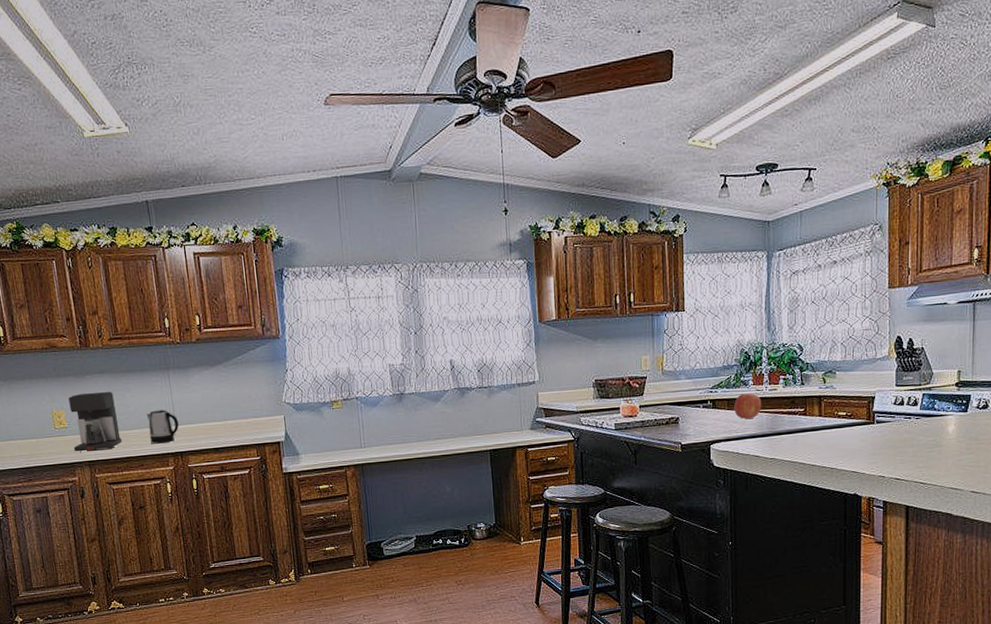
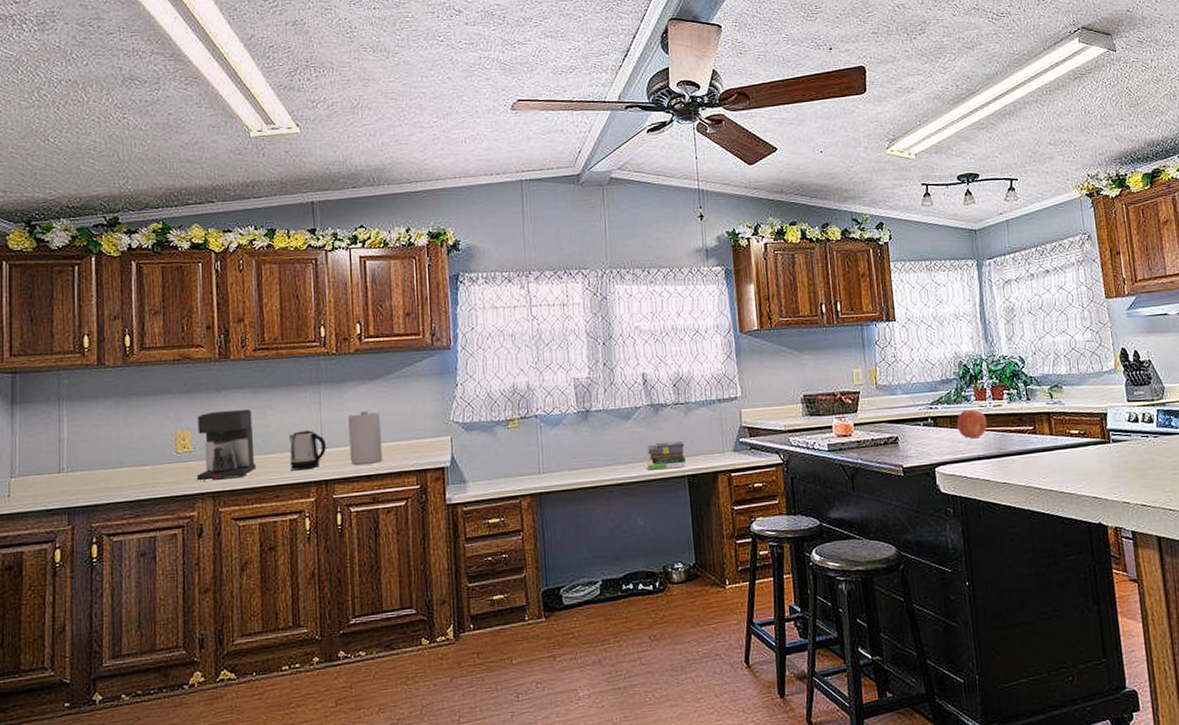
paper towel holder: none [195,393,227,439] -> present [348,411,383,465]
books: none [451,420,488,446] -> present [643,441,686,471]

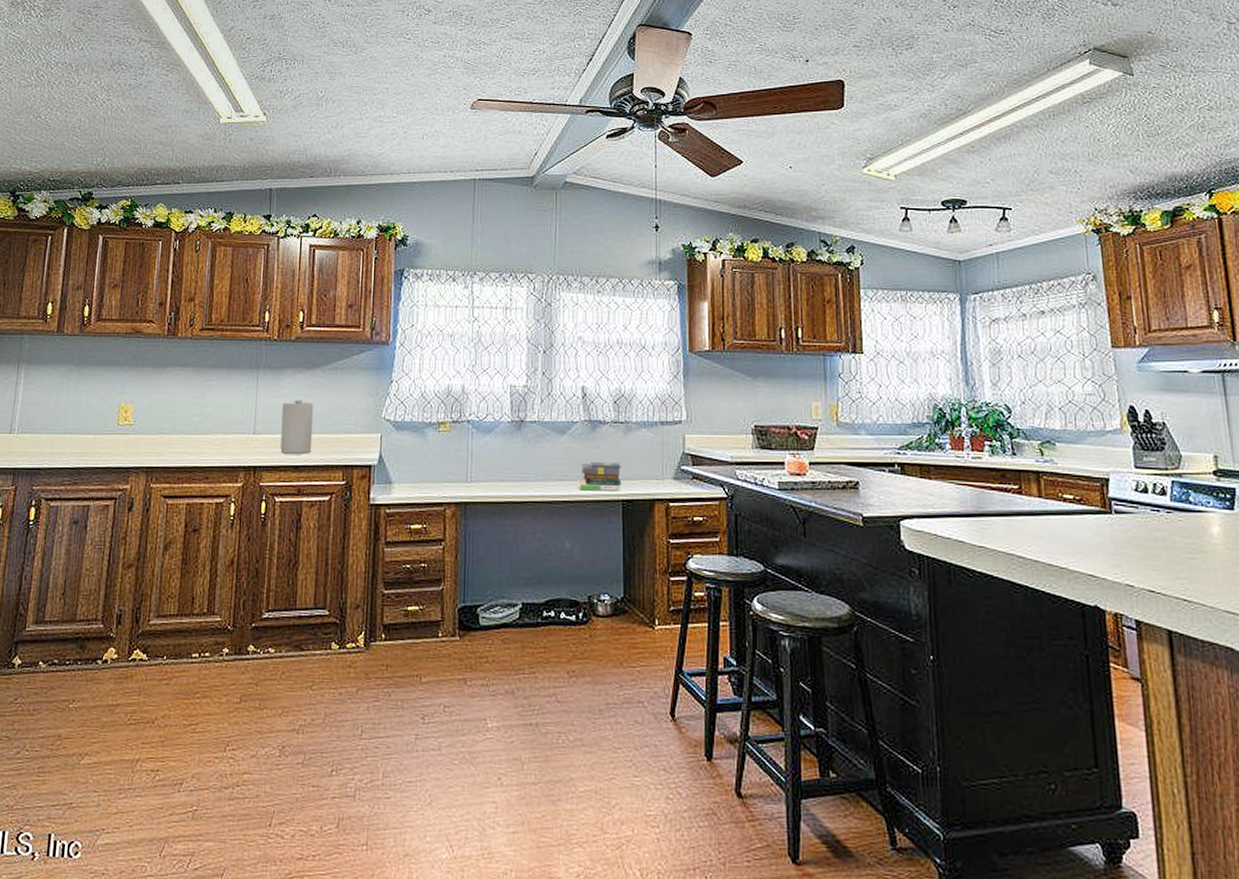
coffee maker: present [196,408,257,481] -> none [133,386,192,456]
kettle: present [288,429,326,471] -> none [222,413,258,454]
fruit: present [957,409,988,438] -> none [928,459,964,491]

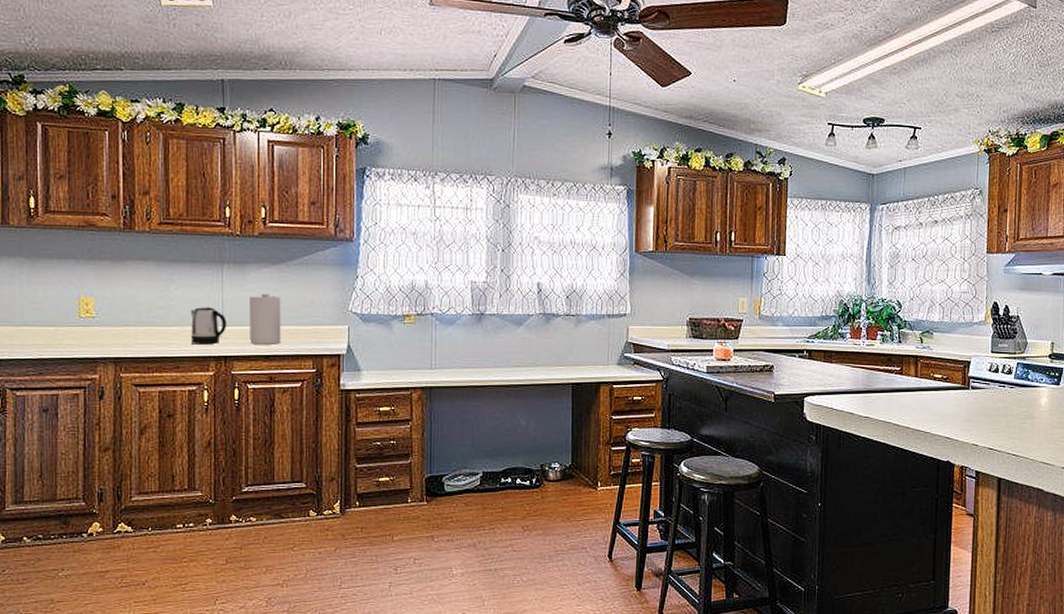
kettle: none [222,413,258,454] -> present [190,306,226,345]
books: present [576,461,621,491] -> none [531,350,572,376]

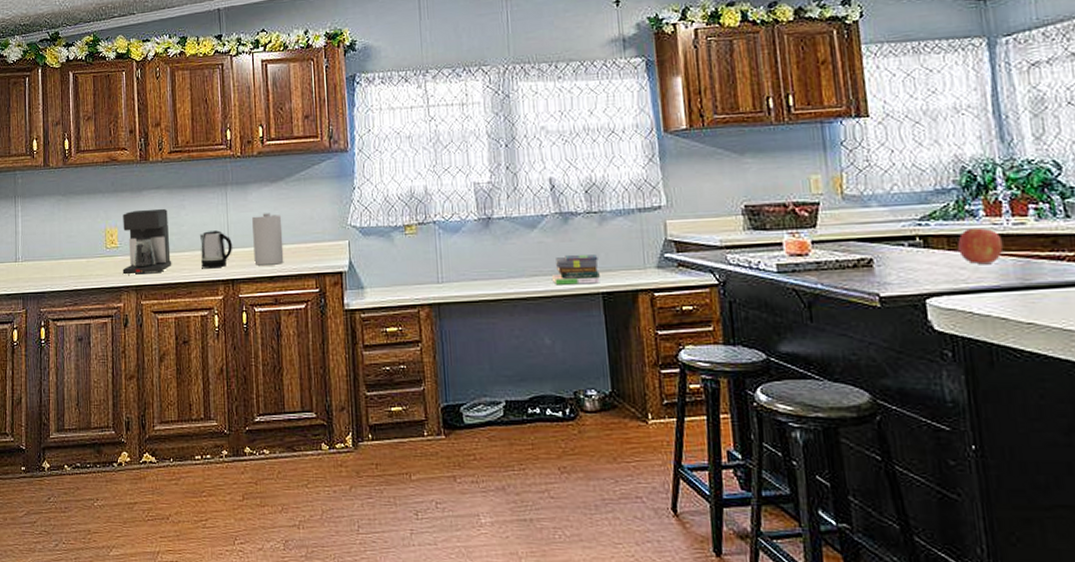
coffee maker: none [99,280,158,347] -> present [122,208,172,275]
books: none [531,350,572,376] -> present [551,254,600,285]
fruit: none [830,346,859,373] -> present [957,227,1004,264]

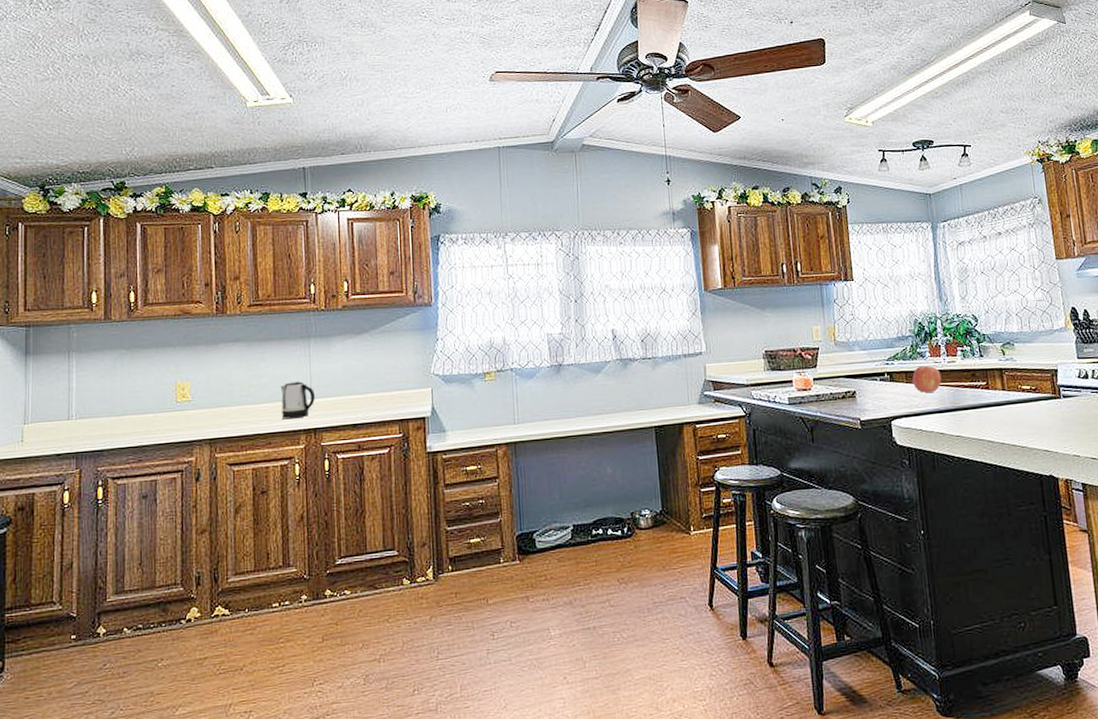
coffee maker: present [122,208,172,275] -> none [194,361,250,429]
paper towel holder: present [252,212,284,266] -> none [336,363,368,414]
books: present [551,254,600,285] -> none [613,394,653,422]

